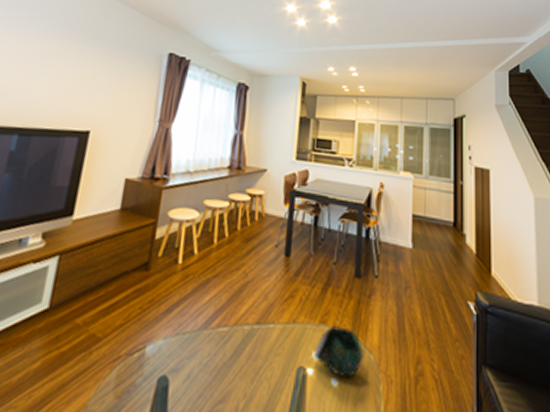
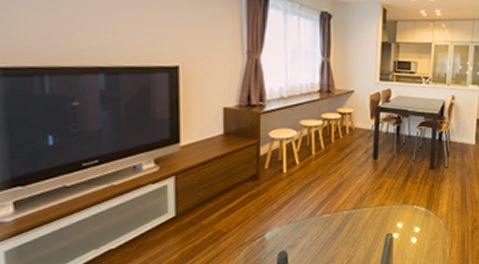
decorative bowl: present [313,326,364,377] -> none [398,204,436,236]

